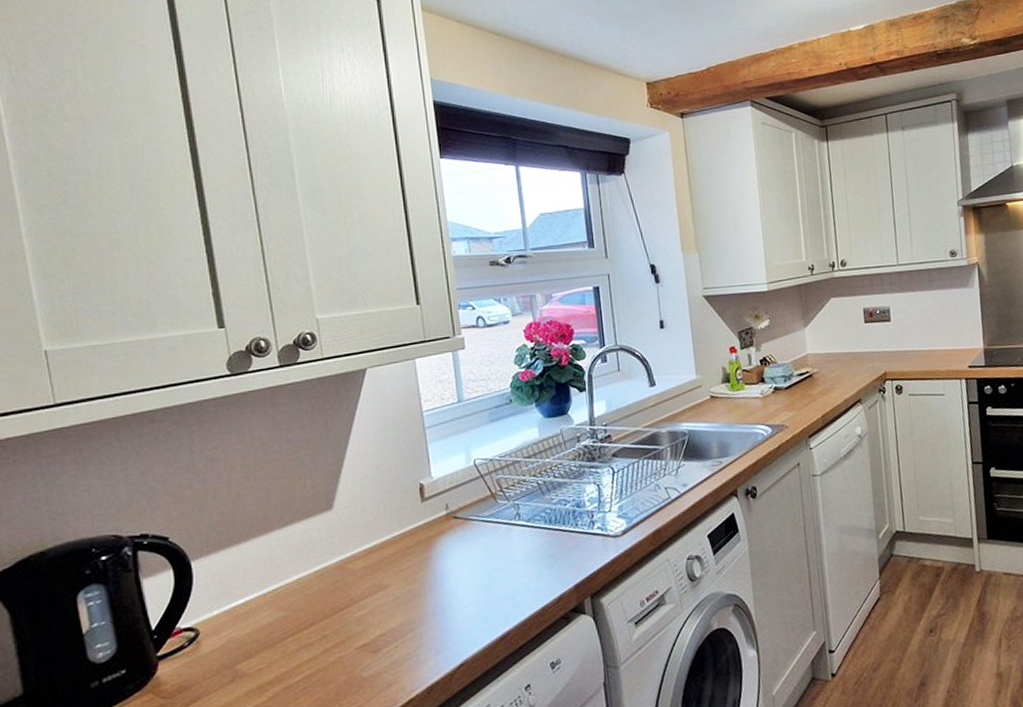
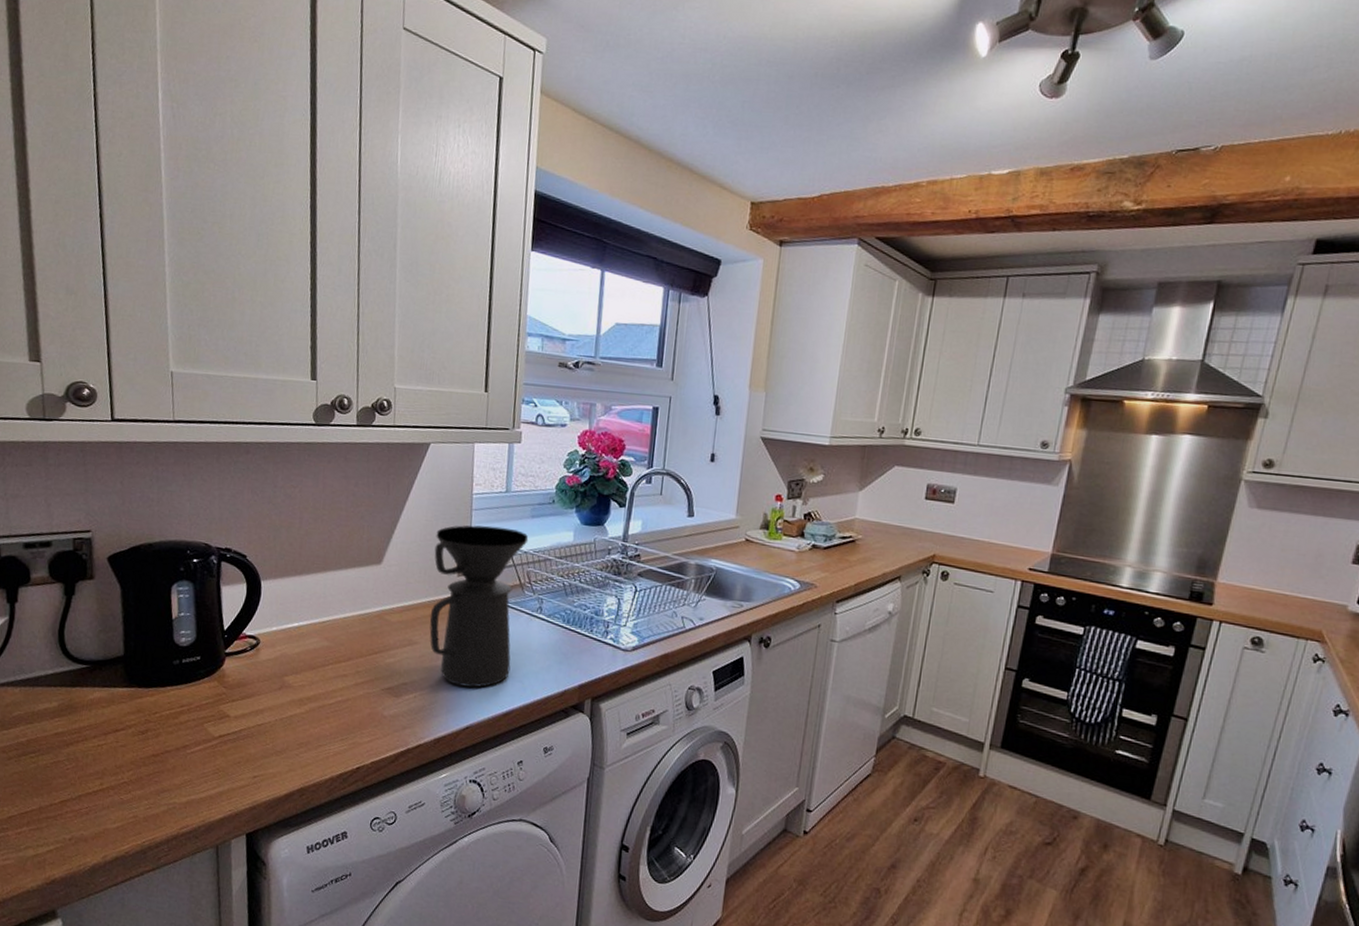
coffee maker: none [389,438,498,621] -> present [429,525,529,688]

